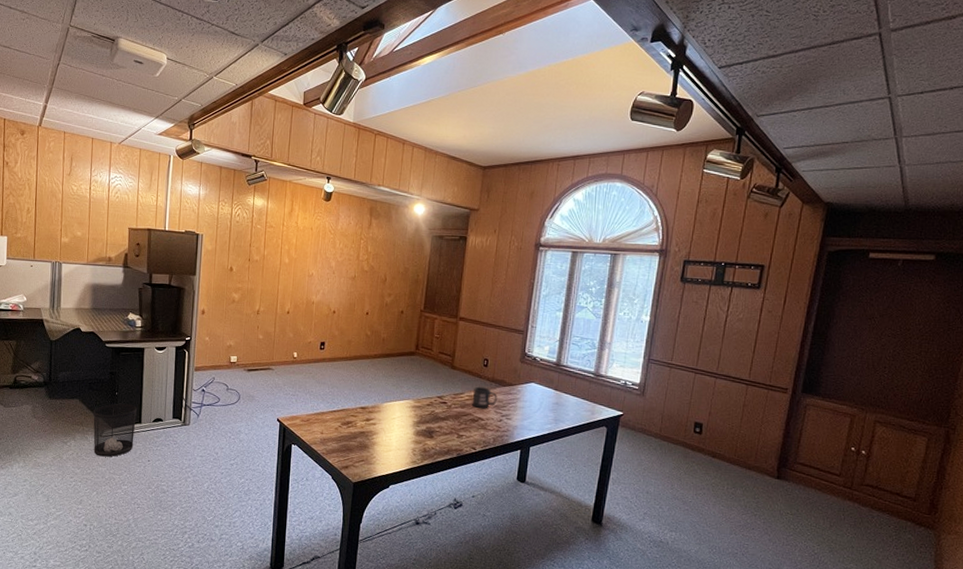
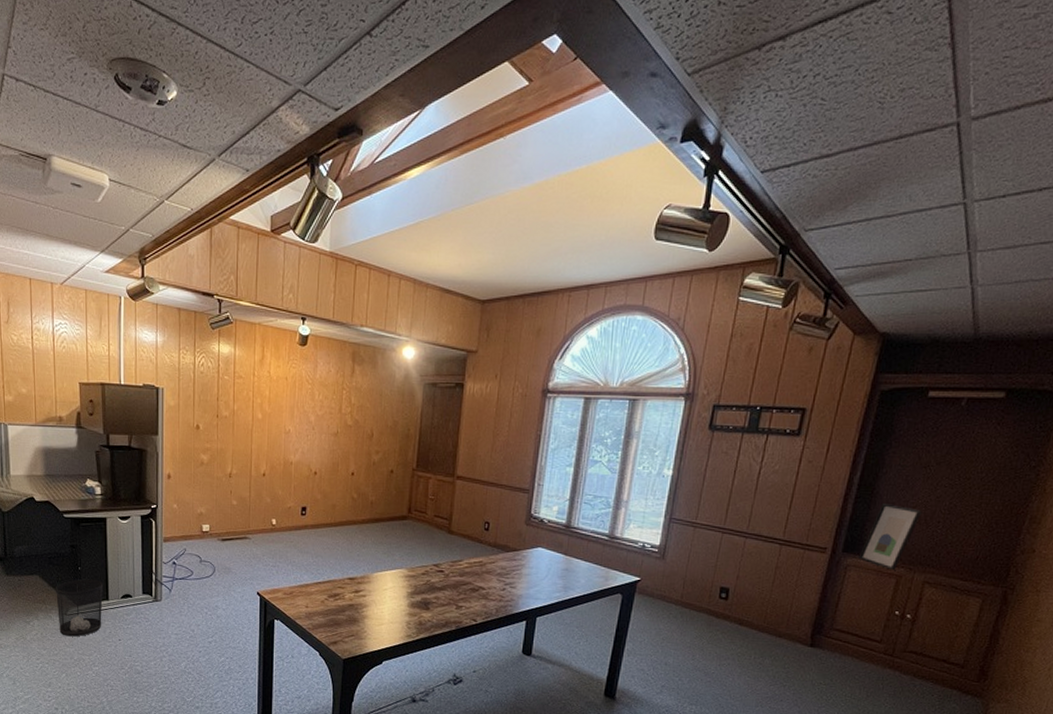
mug: present [472,386,497,409] -> none [472,552,500,577]
picture frame: none [816,350,870,410] -> present [858,504,923,570]

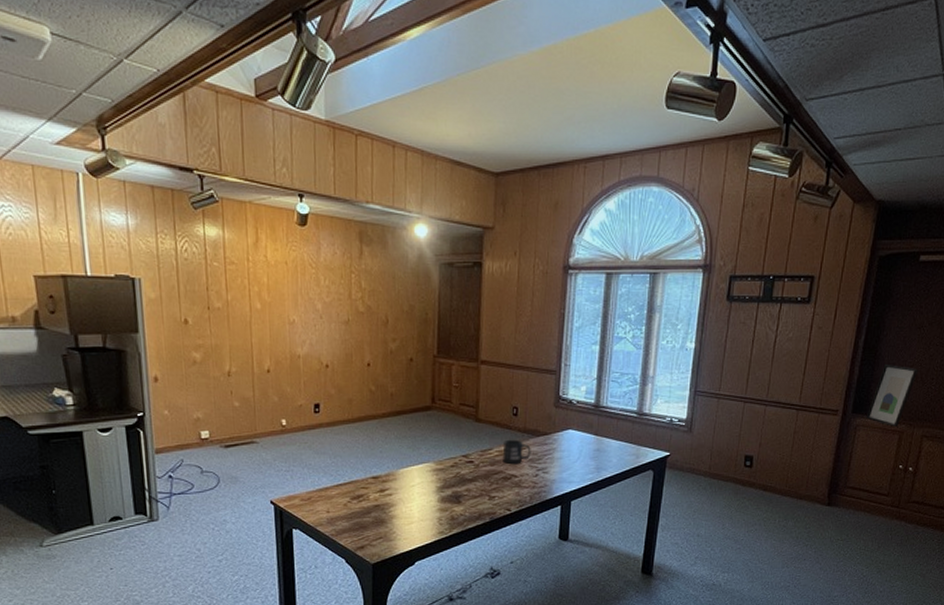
waste bin: present [56,579,103,637] -> none [26,502,88,571]
mug: none [472,552,500,577] -> present [502,439,531,465]

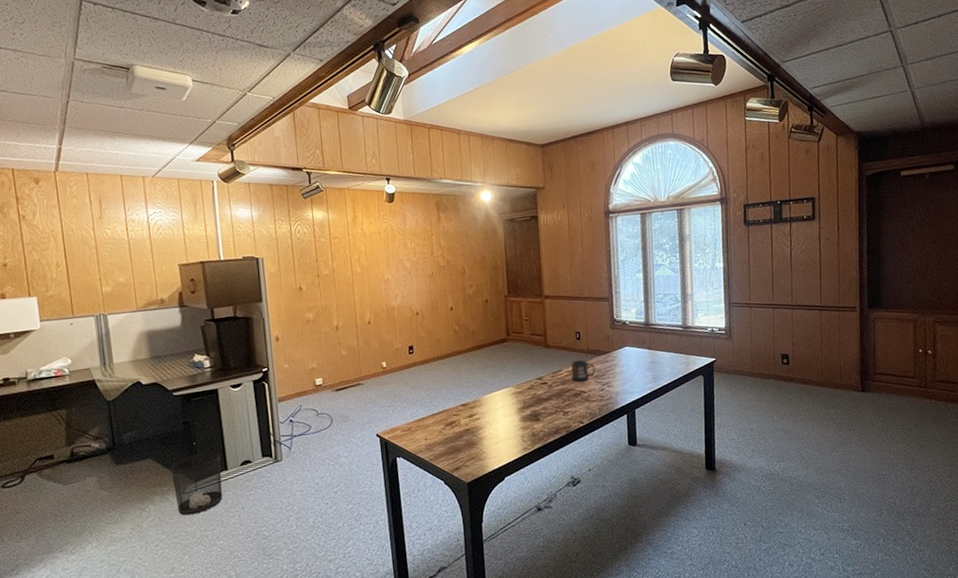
waste bin: none [26,502,88,571] -> present [171,452,223,516]
picture frame: present [866,364,919,427] -> none [881,263,919,316]

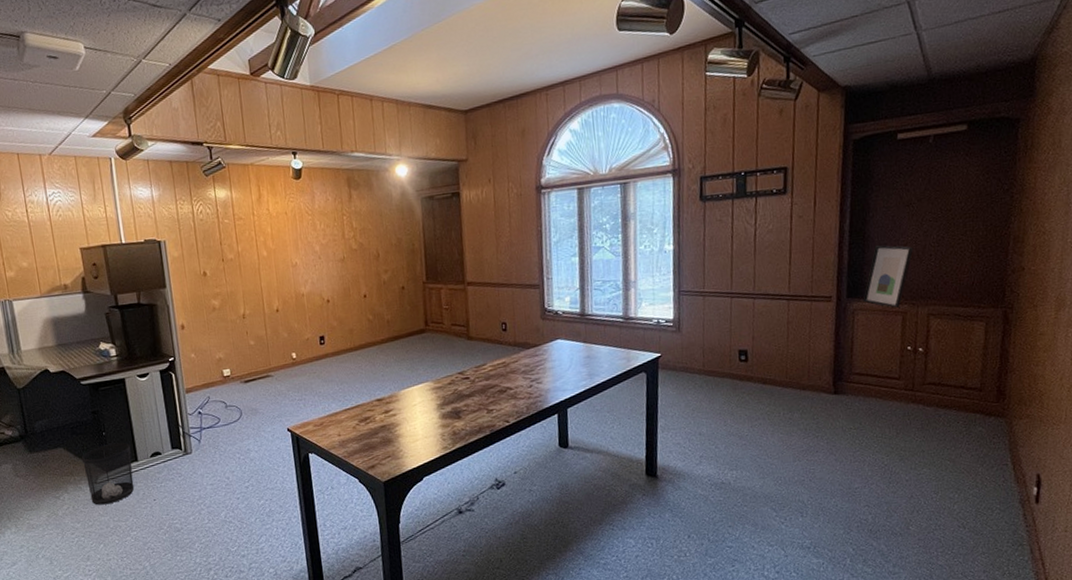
mug: present [571,359,596,382] -> none [496,353,524,378]
picture frame: none [881,263,919,316] -> present [863,245,914,308]

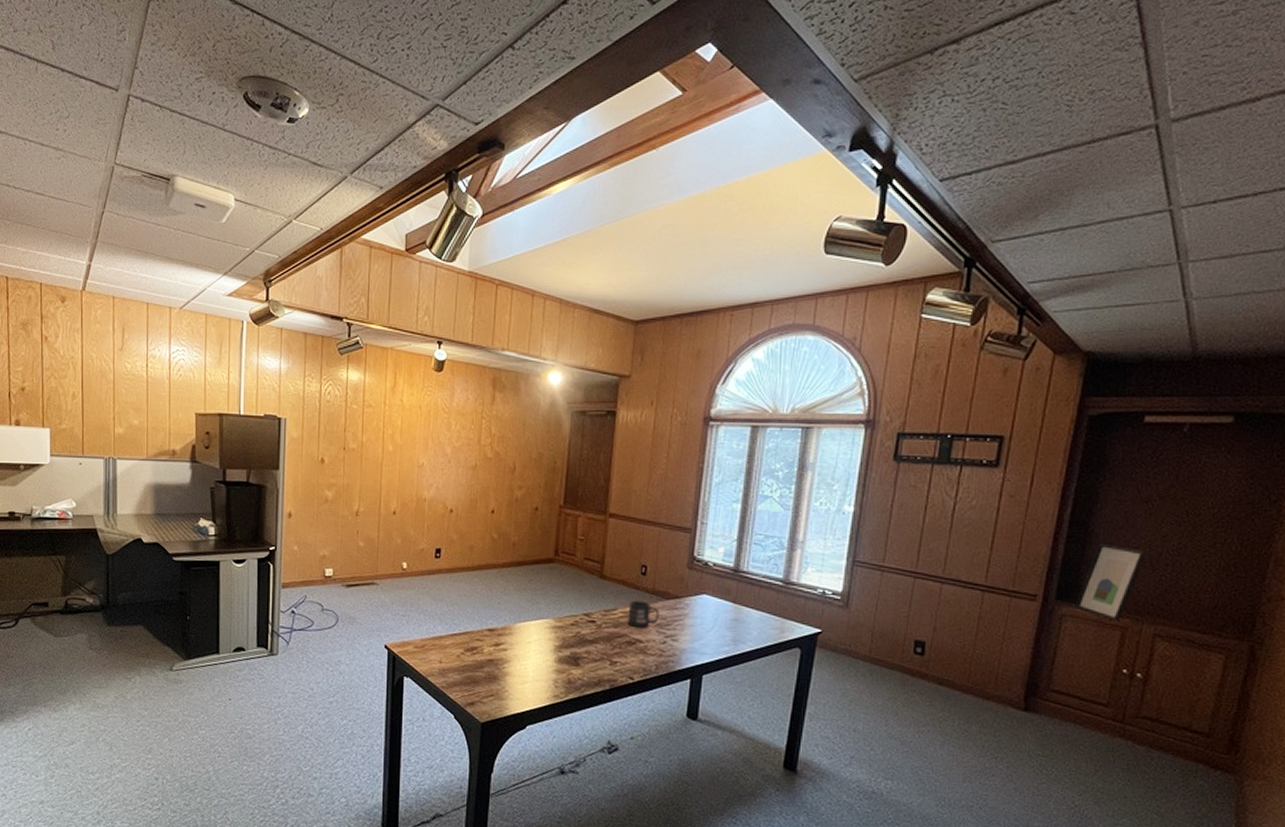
waste bin: present [82,442,135,505] -> none [161,629,213,696]
mug: none [496,353,524,378] -> present [627,600,660,629]

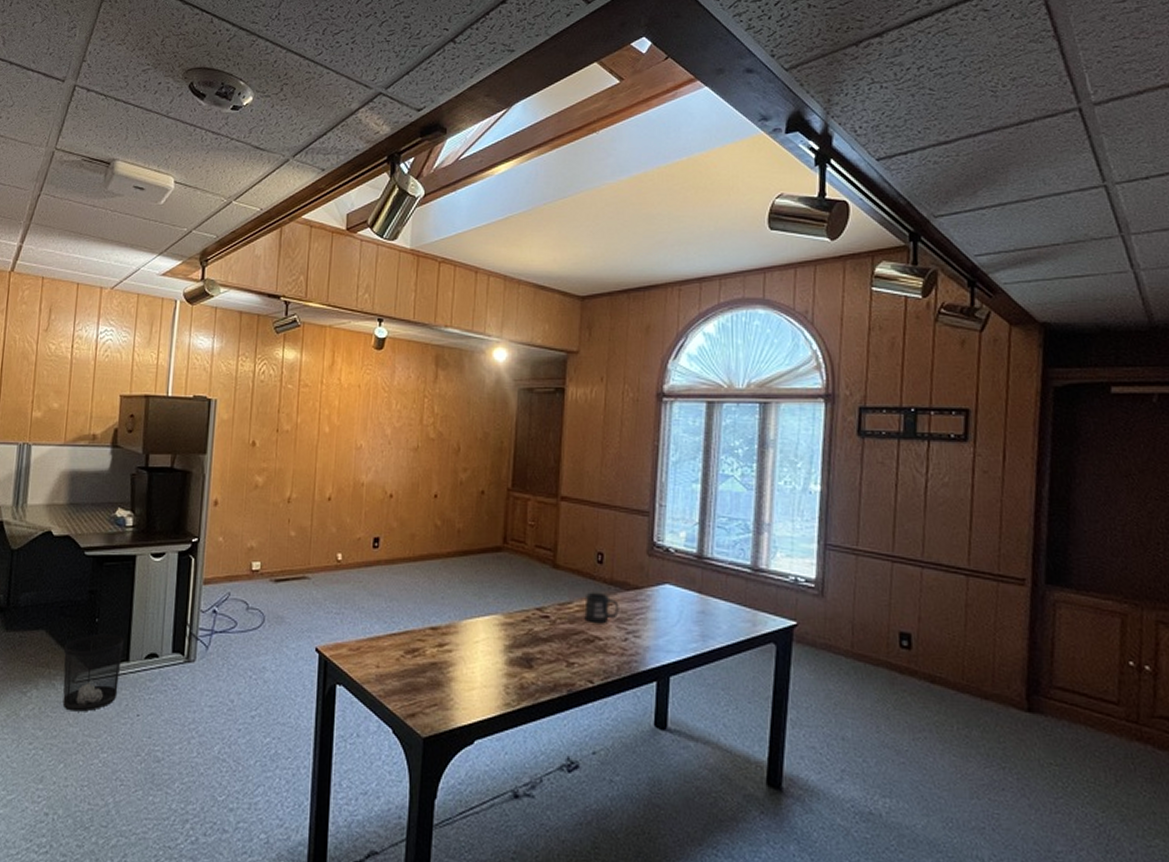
waste bin: none [161,629,213,696] -> present [62,633,124,712]
picture frame: present [1075,544,1147,621] -> none [1067,522,1135,606]

